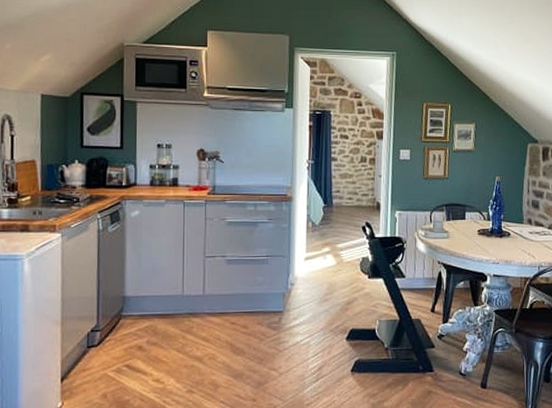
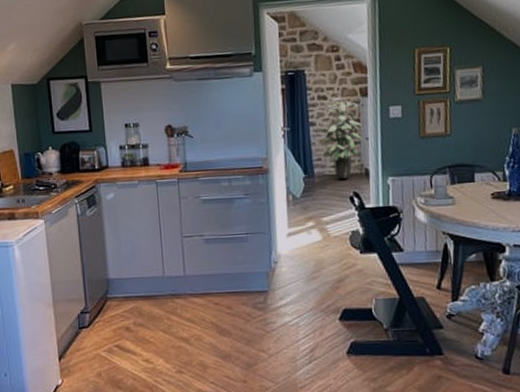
indoor plant: none [341,138,377,210] -> present [320,97,362,179]

